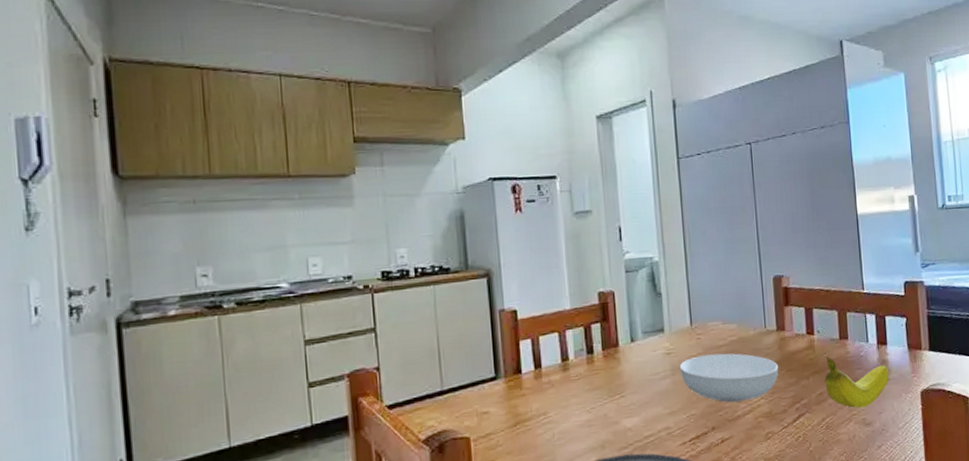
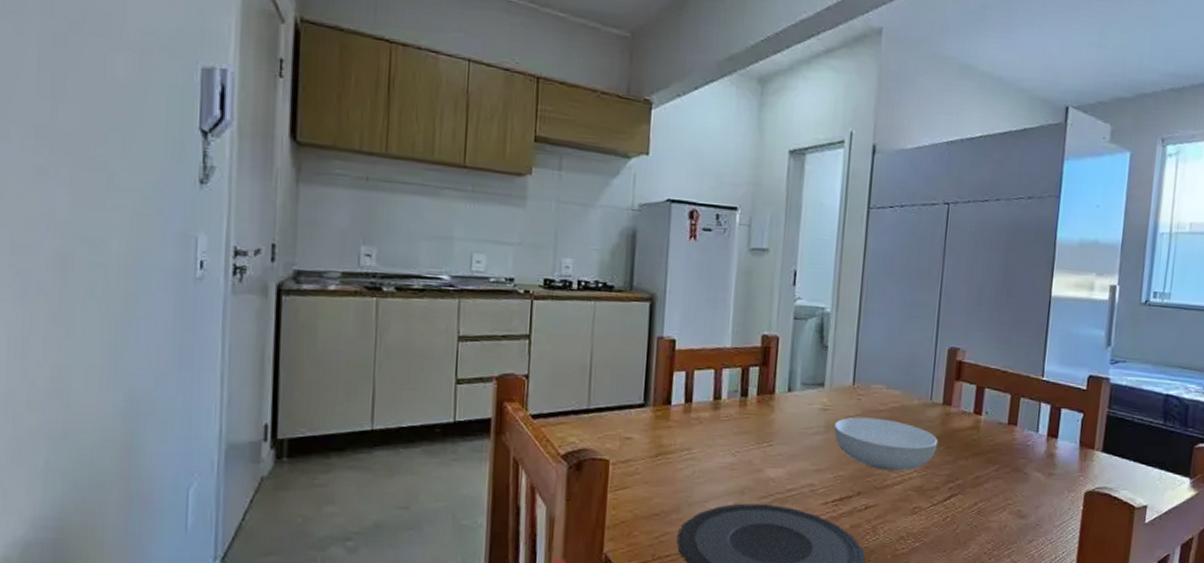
fruit: present [824,358,890,408] -> none [984,441,1055,499]

